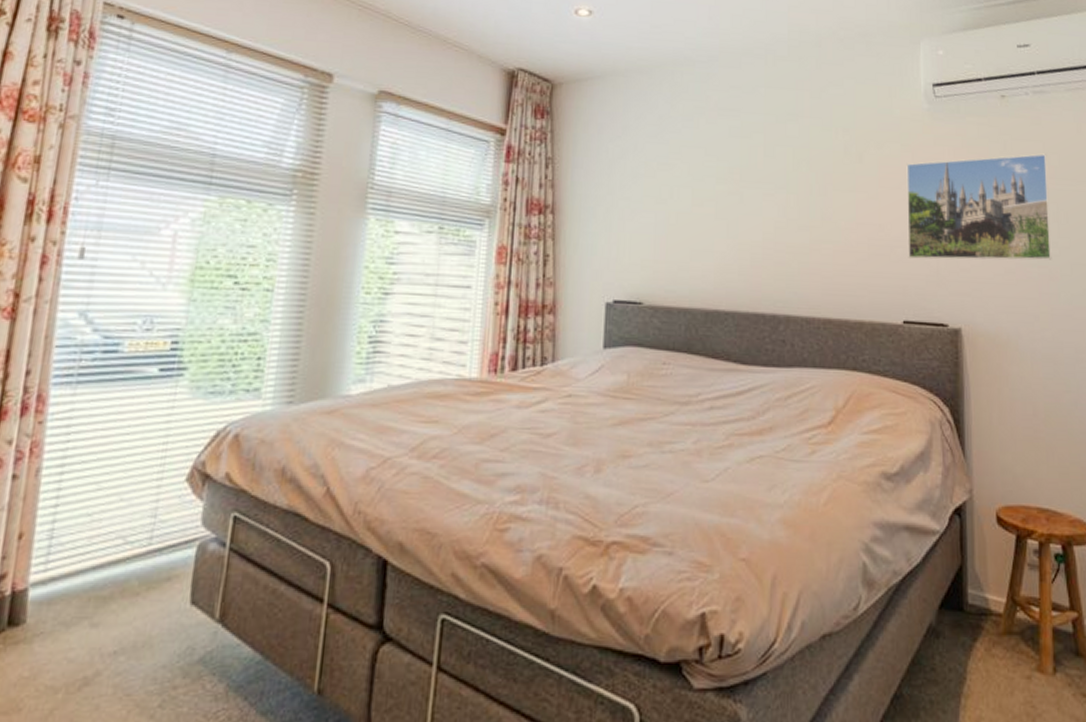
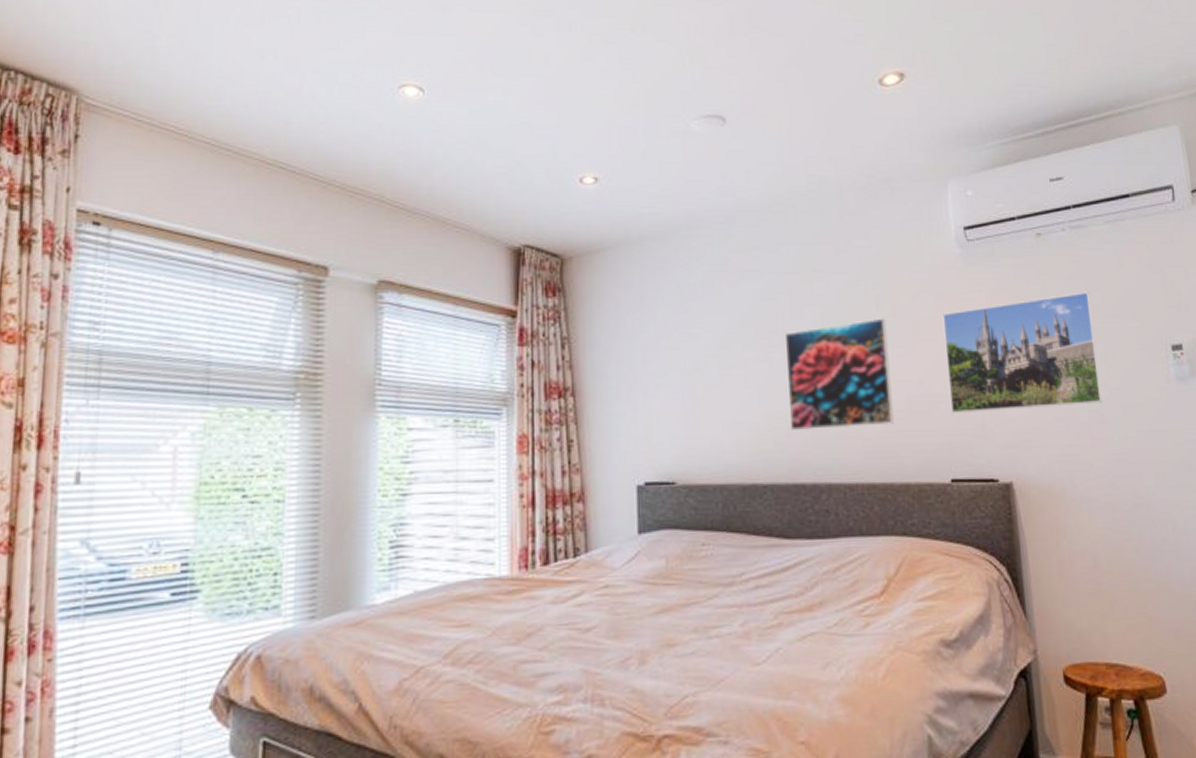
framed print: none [754,163,855,265] -> present [784,318,894,431]

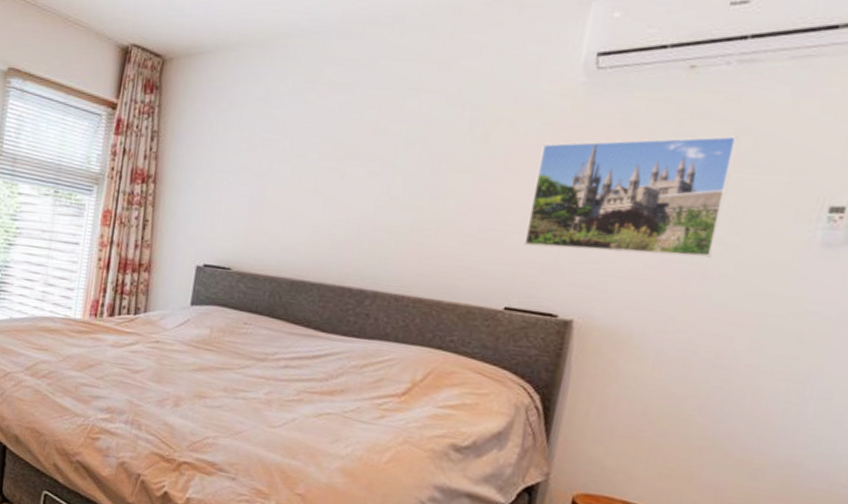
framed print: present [784,318,894,431] -> none [348,141,476,247]

